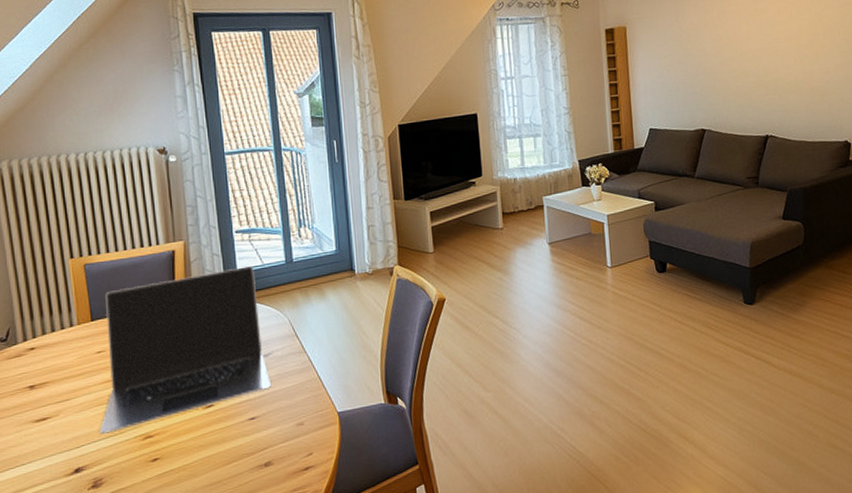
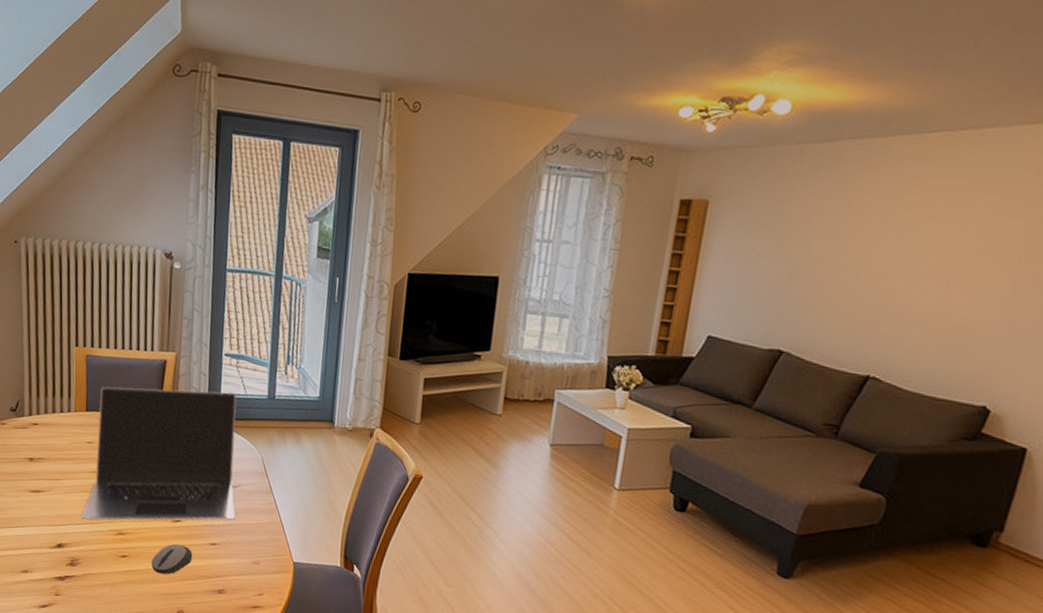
computer mouse: none [187,429,232,466] -> present [151,544,193,575]

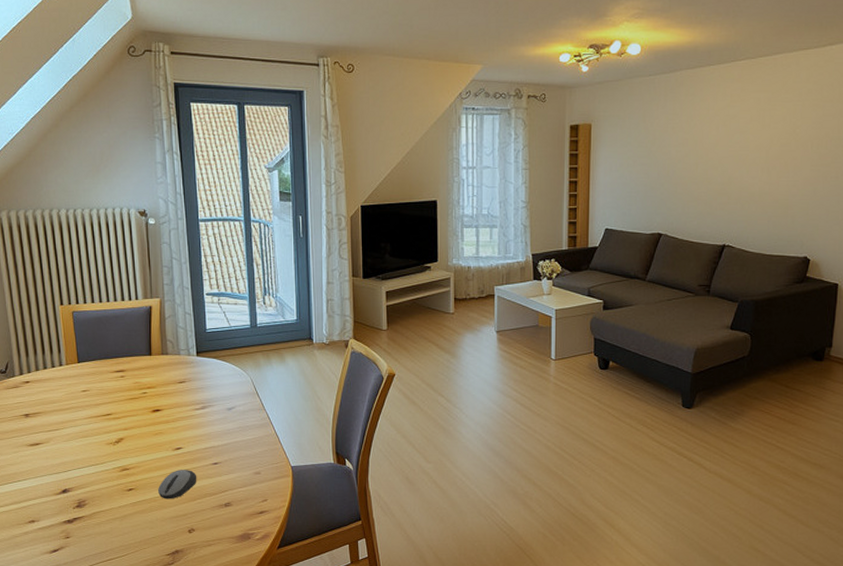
laptop: present [81,386,237,520] -> none [84,327,234,463]

